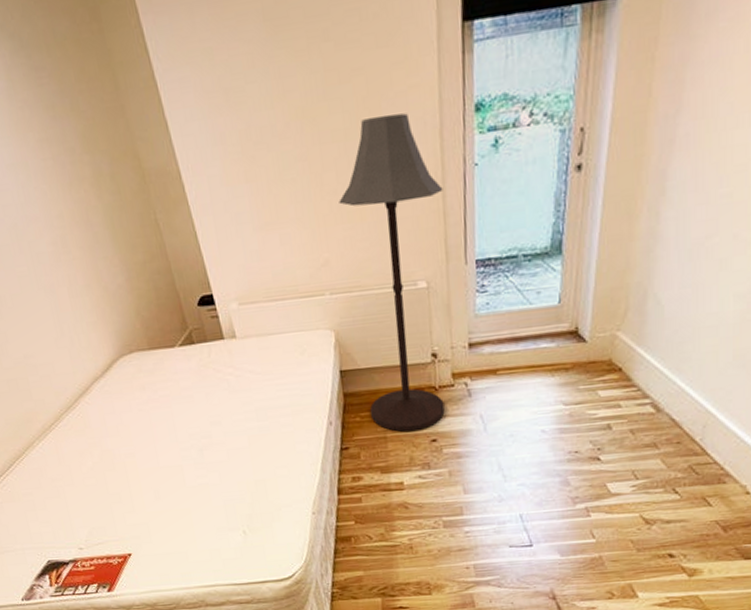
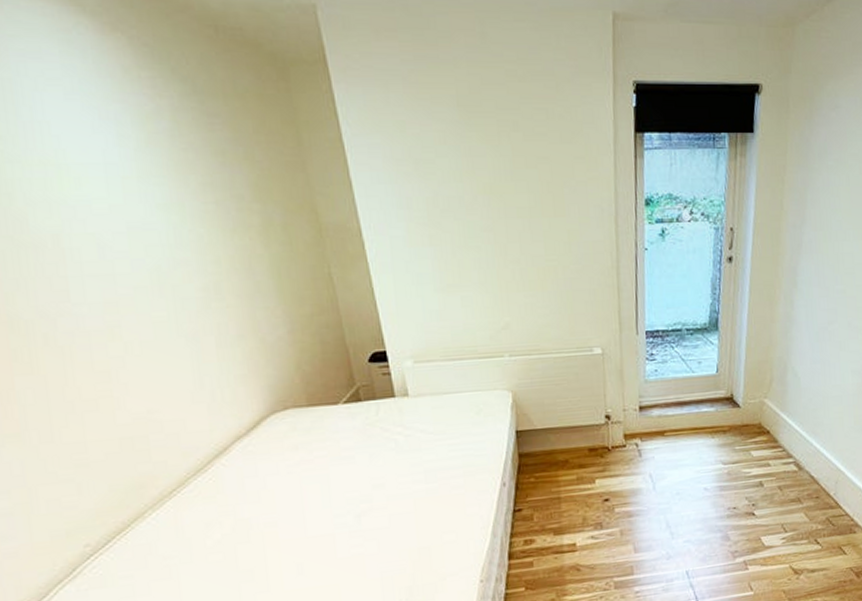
floor lamp: present [339,113,445,432] -> none [521,199,618,492]

